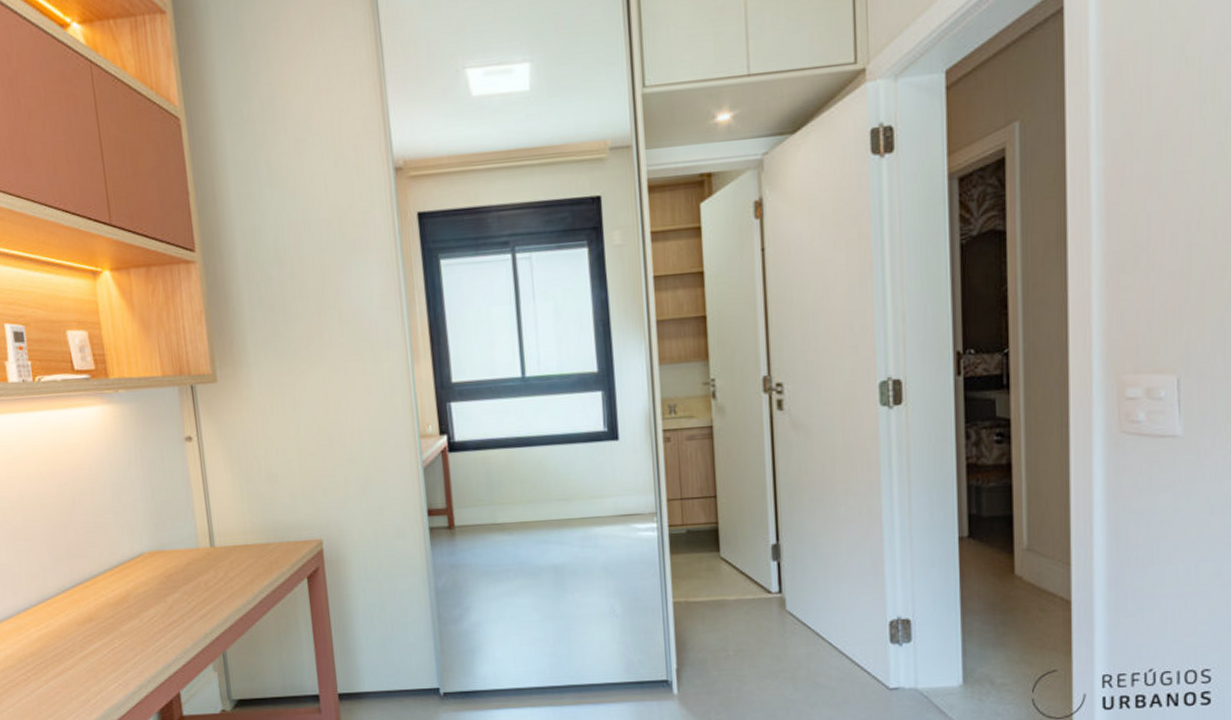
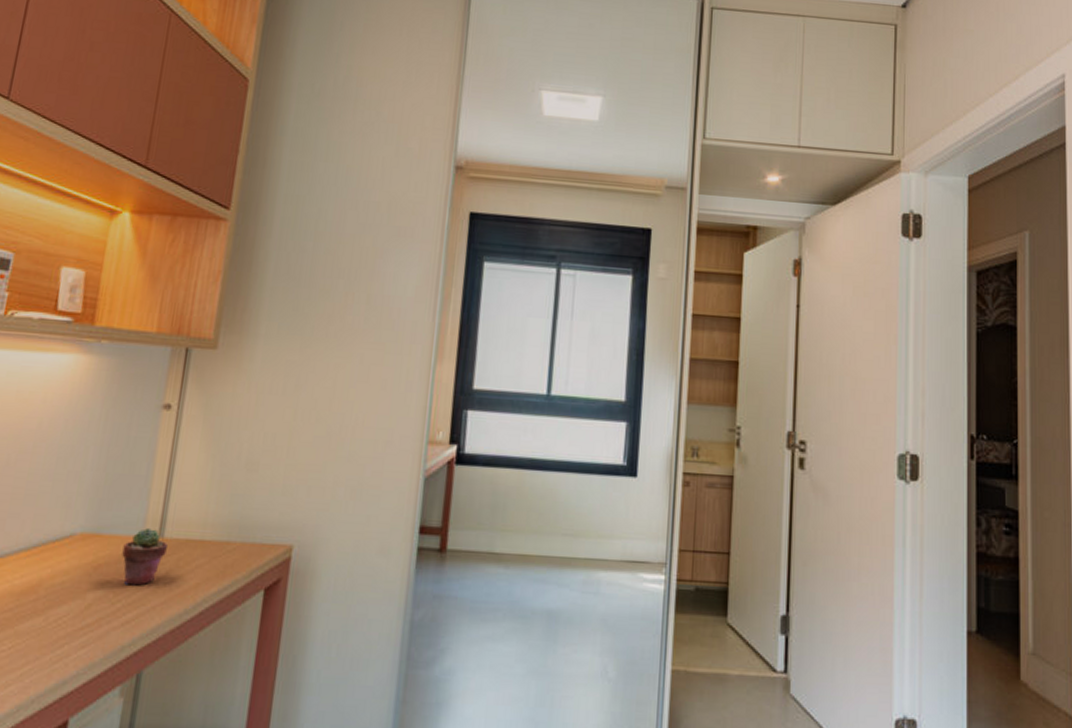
potted succulent: none [184,541,220,588] -> present [122,528,168,586]

